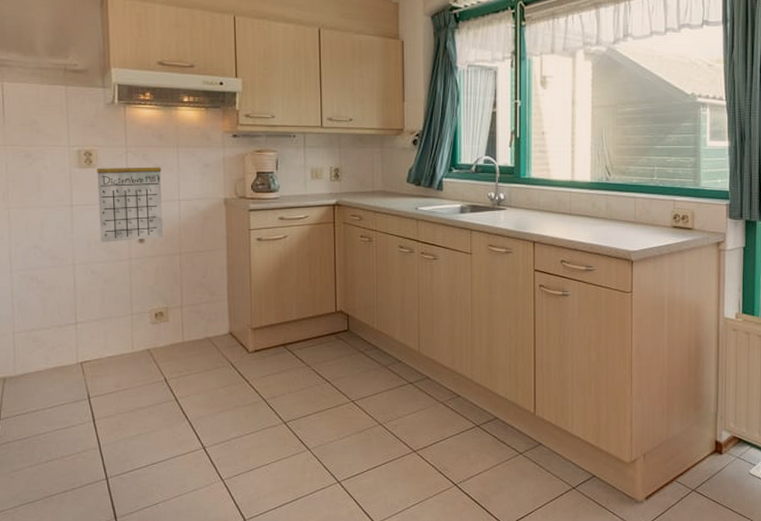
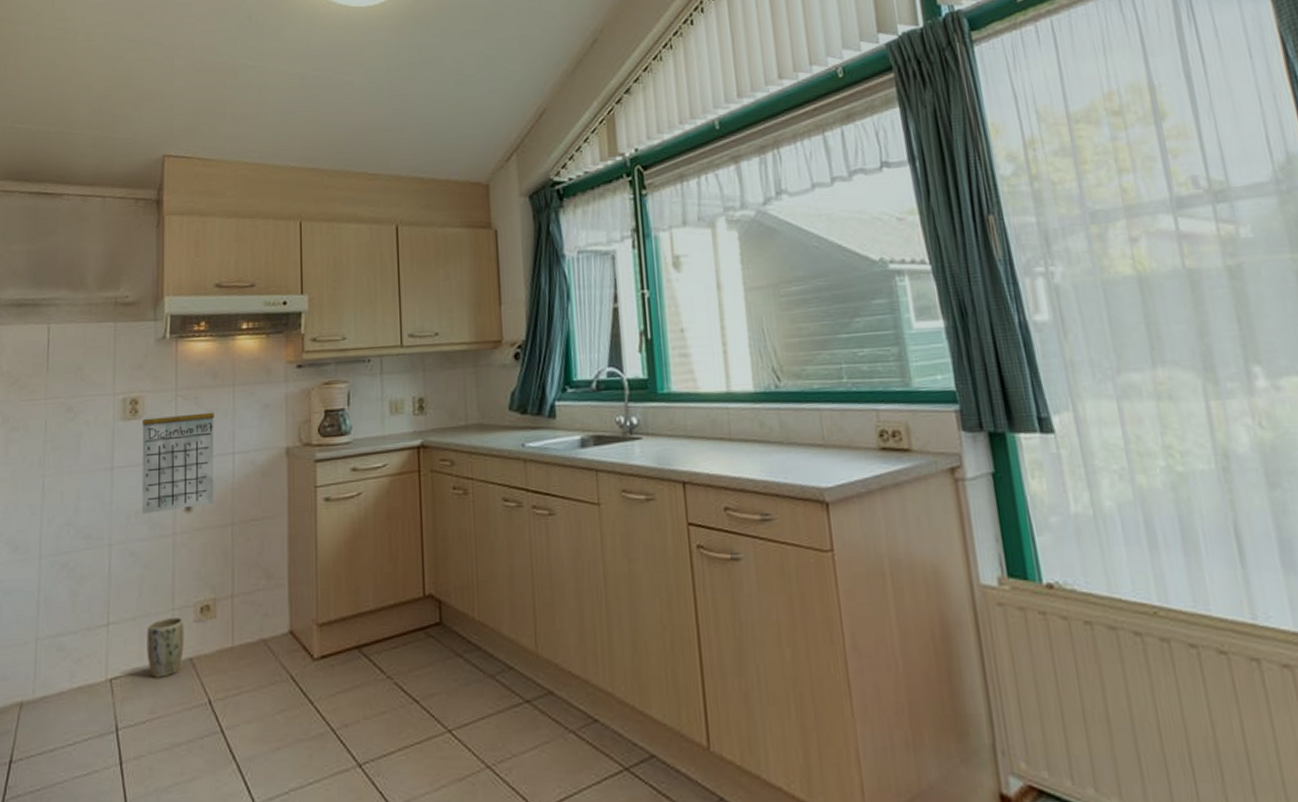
plant pot: none [110,319,142,362] -> present [147,616,184,678]

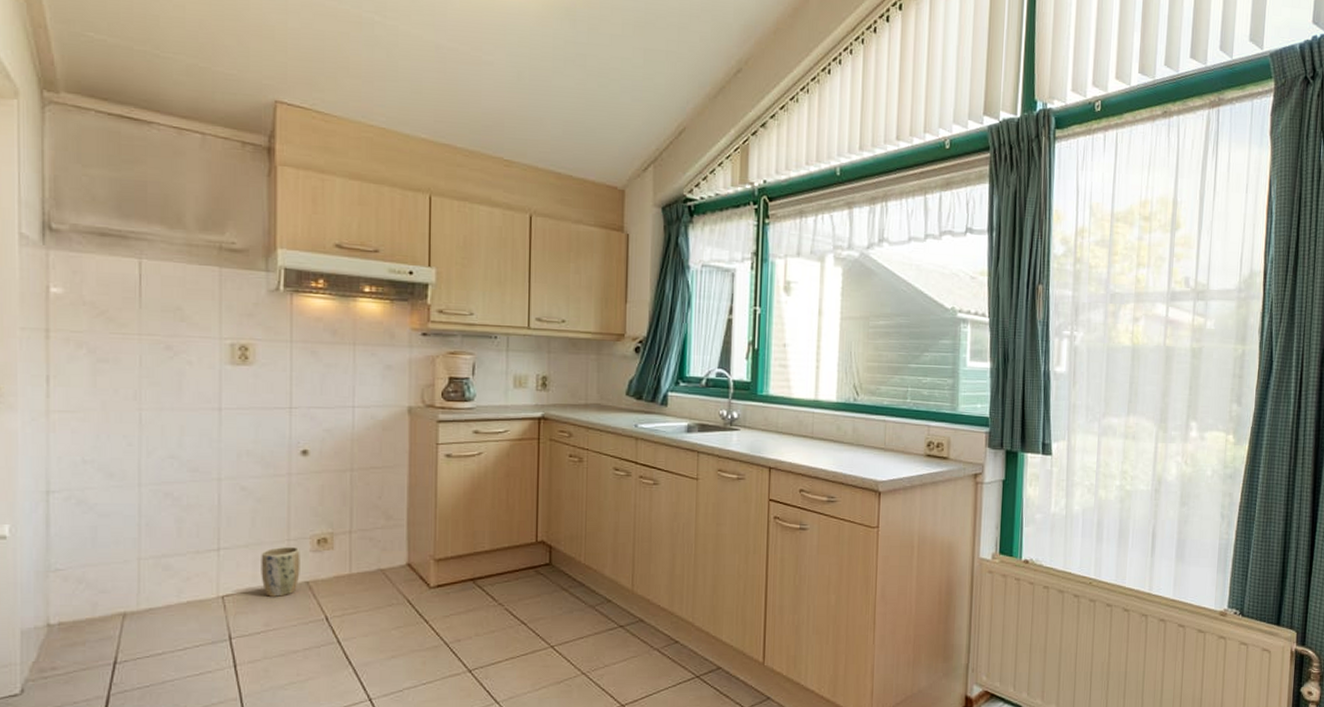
calendar: present [141,395,214,514] -> none [253,347,333,454]

